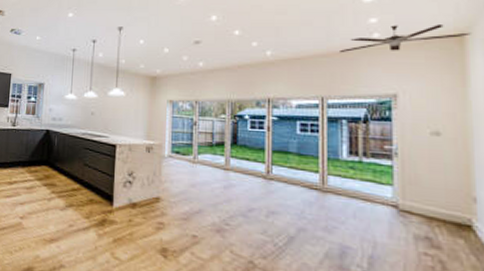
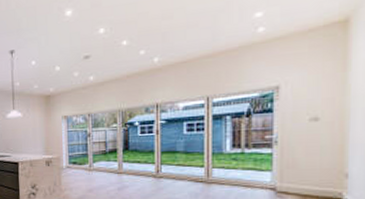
ceiling fan: present [340,25,471,53] -> none [225,11,355,52]

